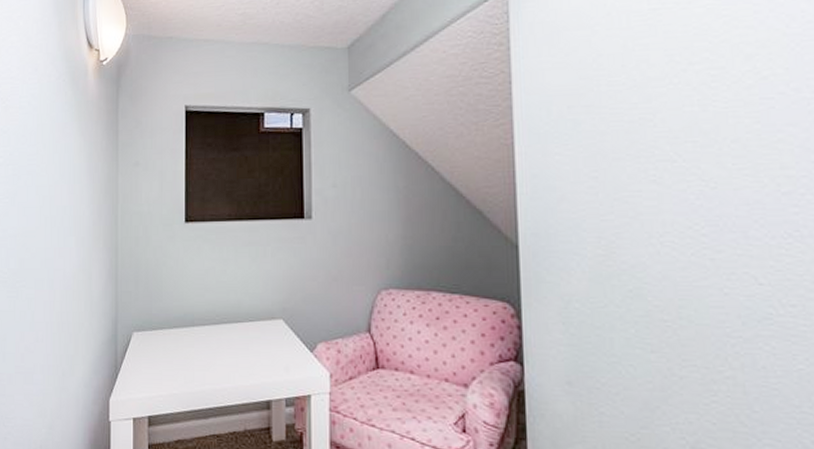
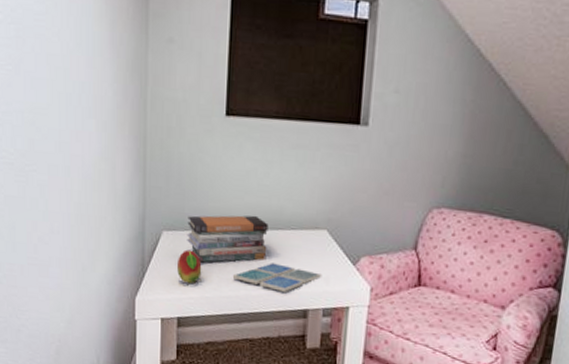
fruit: none [146,348,169,382] -> present [176,249,202,284]
book stack: none [155,310,228,360] -> present [187,215,269,263]
drink coaster: none [197,355,282,384] -> present [232,263,322,292]

